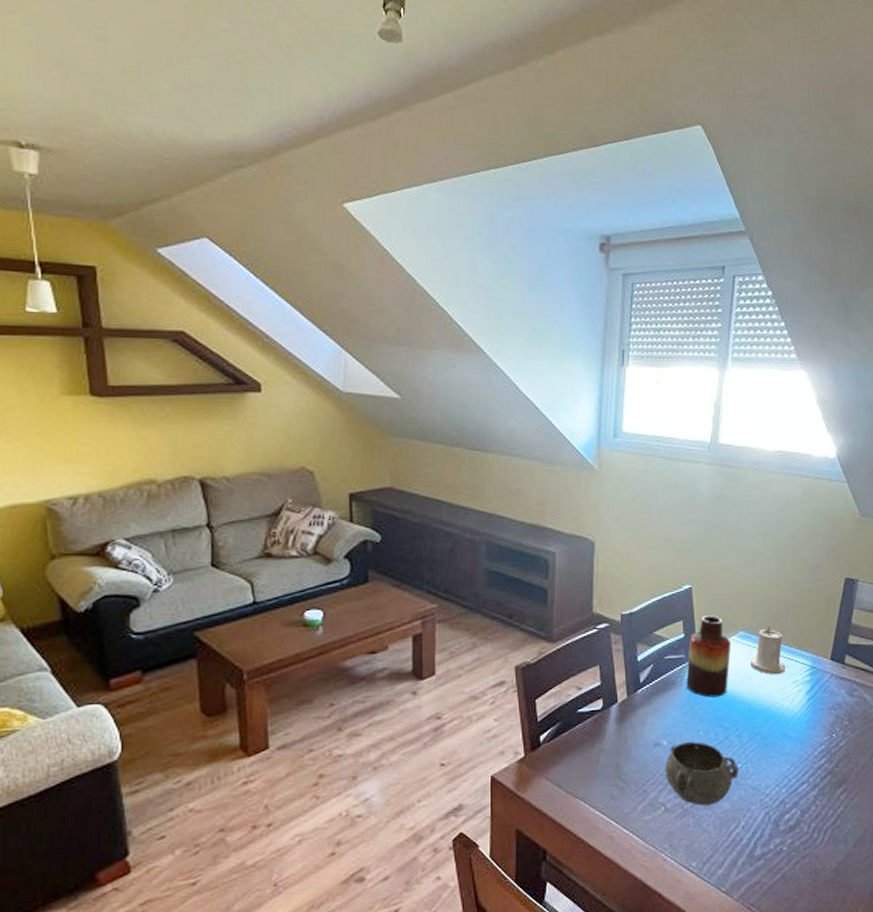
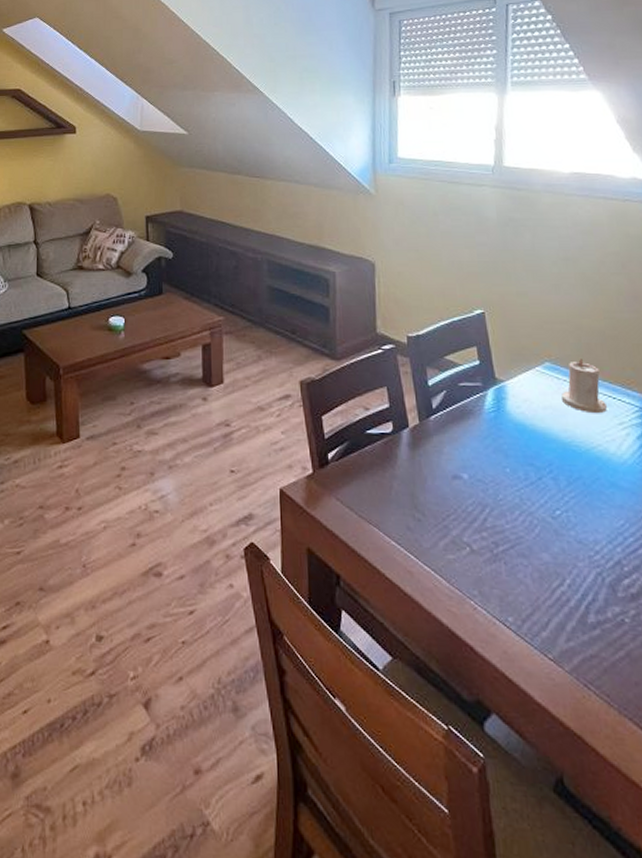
decorative bowl: present [665,741,739,806] -> none [467,477,558,554]
vase: present [686,615,732,698] -> none [485,343,537,432]

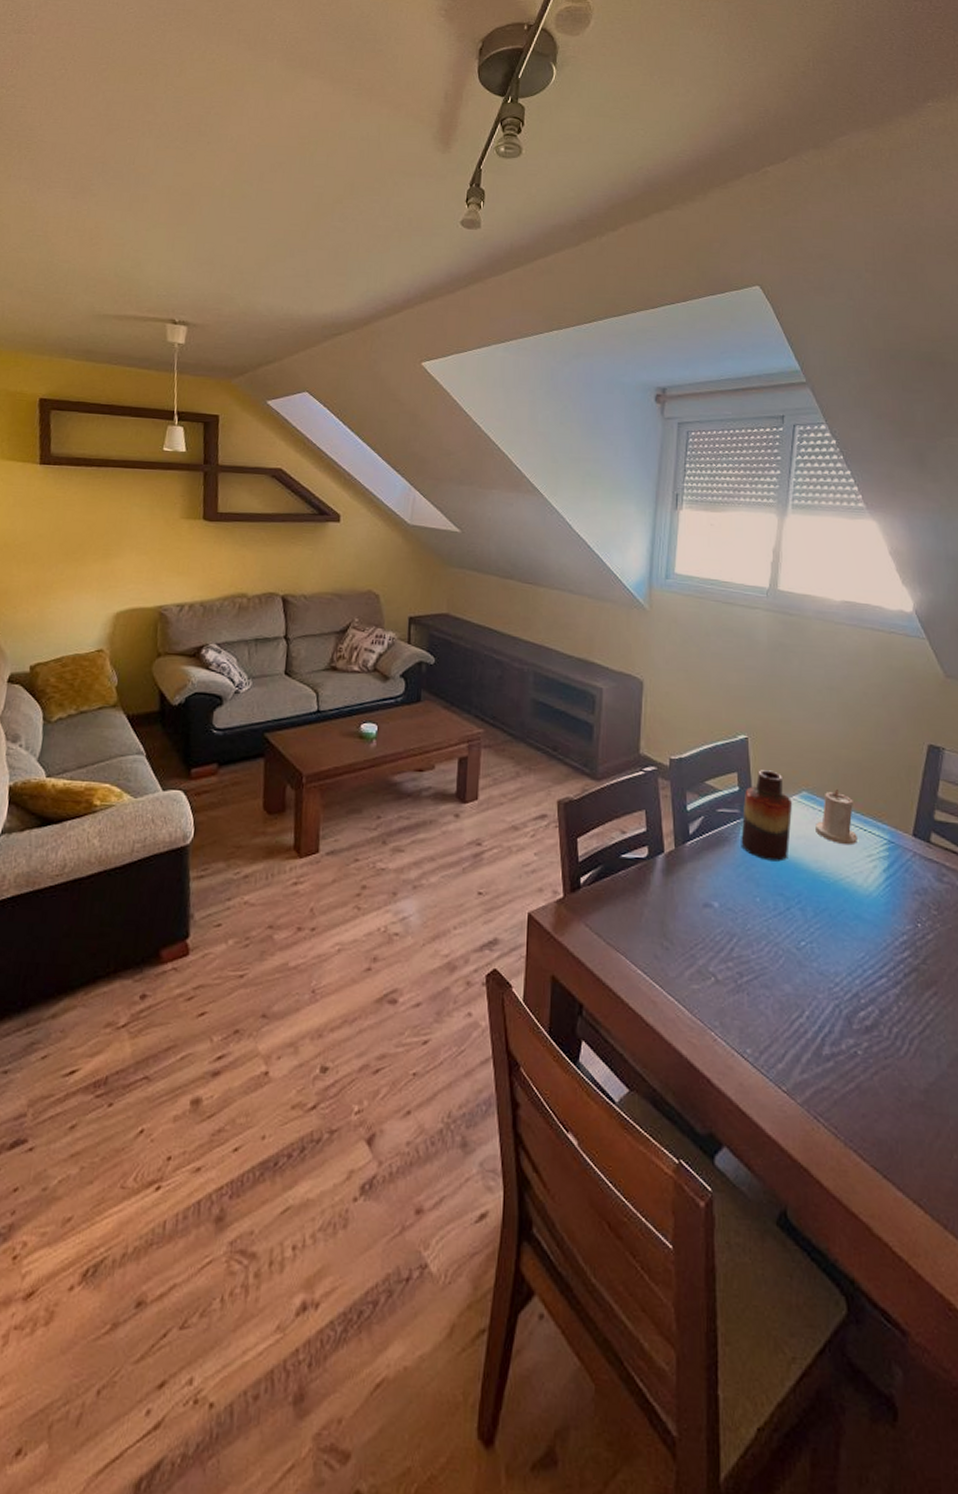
vase: none [485,343,537,432] -> present [741,770,793,862]

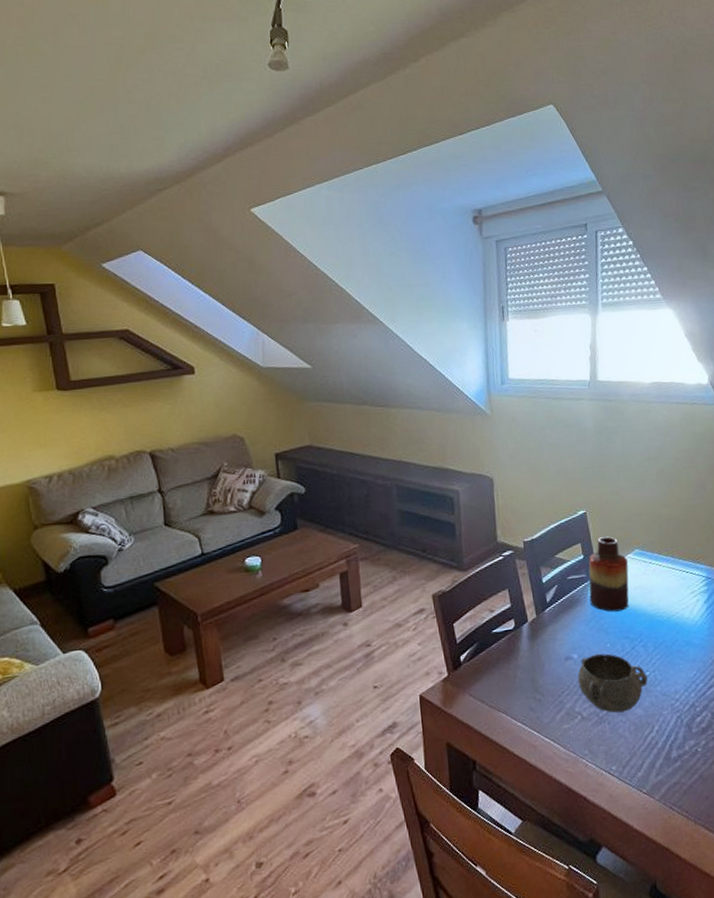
decorative bowl: none [716,906,802,985] -> present [577,653,648,713]
candle: present [816,789,857,846] -> none [648,543,682,588]

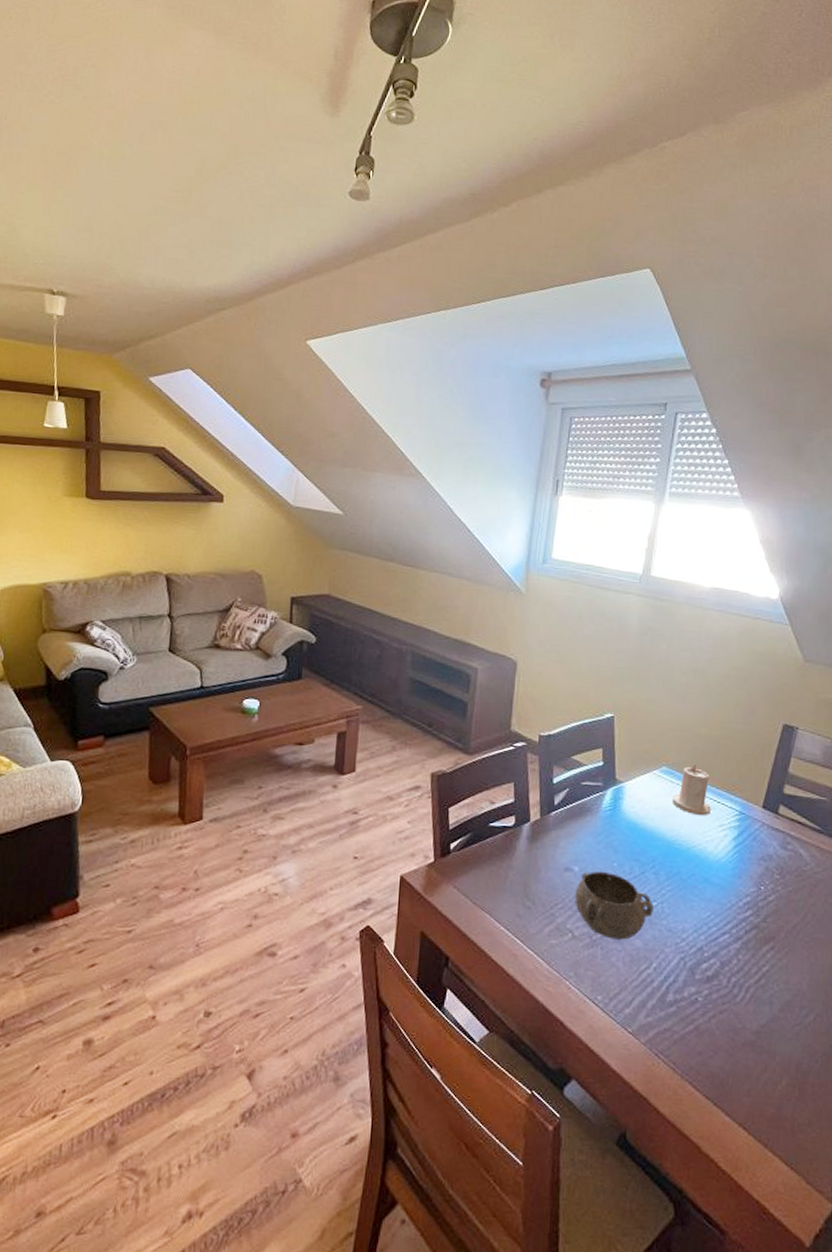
vase: present [588,536,629,612] -> none [602,746,653,830]
candle: none [648,543,682,588] -> present [673,765,711,816]

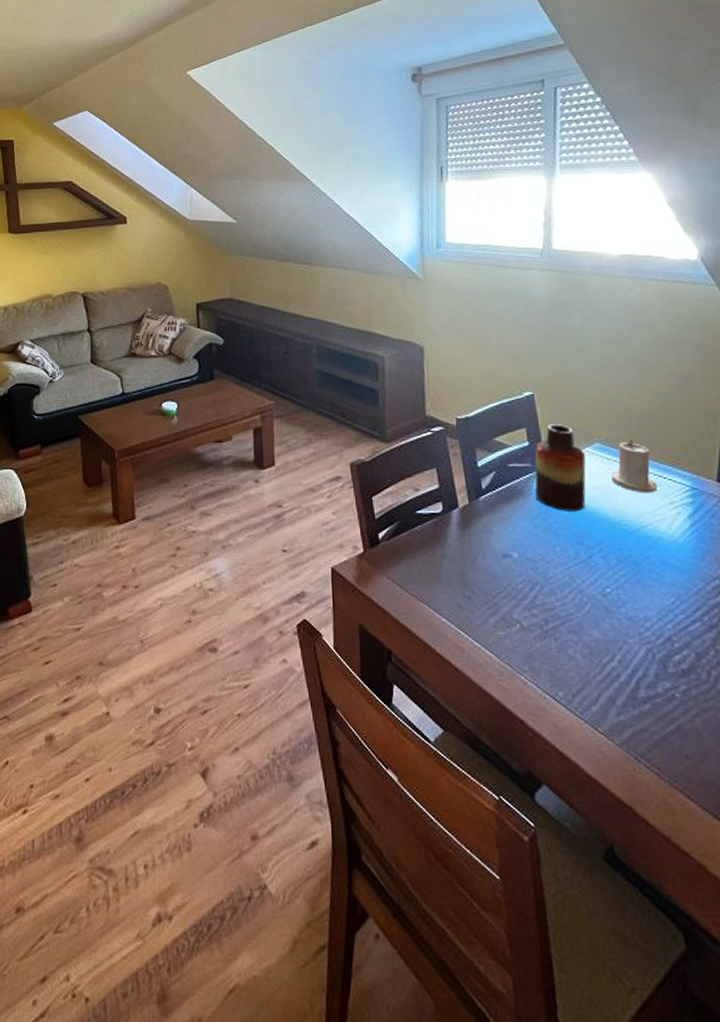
decorative bowl: present [575,871,654,940] -> none [517,556,609,630]
vase: none [602,746,653,830] -> present [534,424,586,512]

